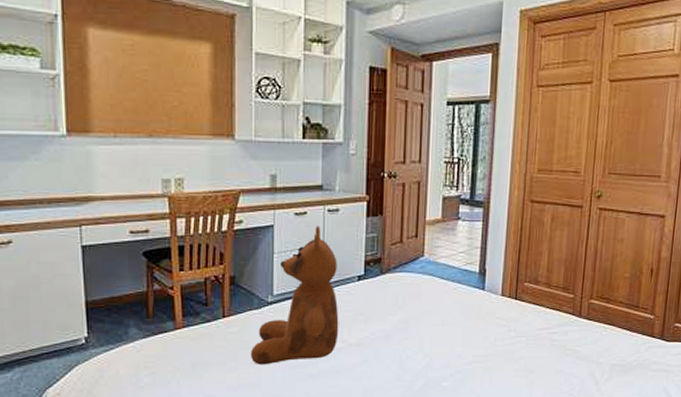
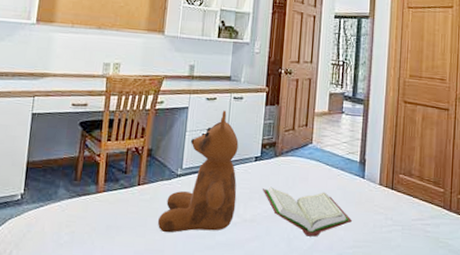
book: none [367,307,472,356] -> present [262,186,353,237]

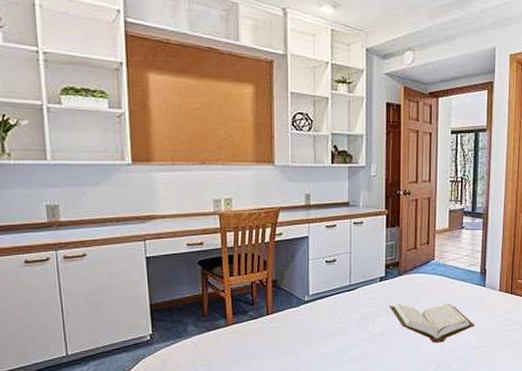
teddy bear: present [157,110,239,233] -> none [290,236,365,355]

